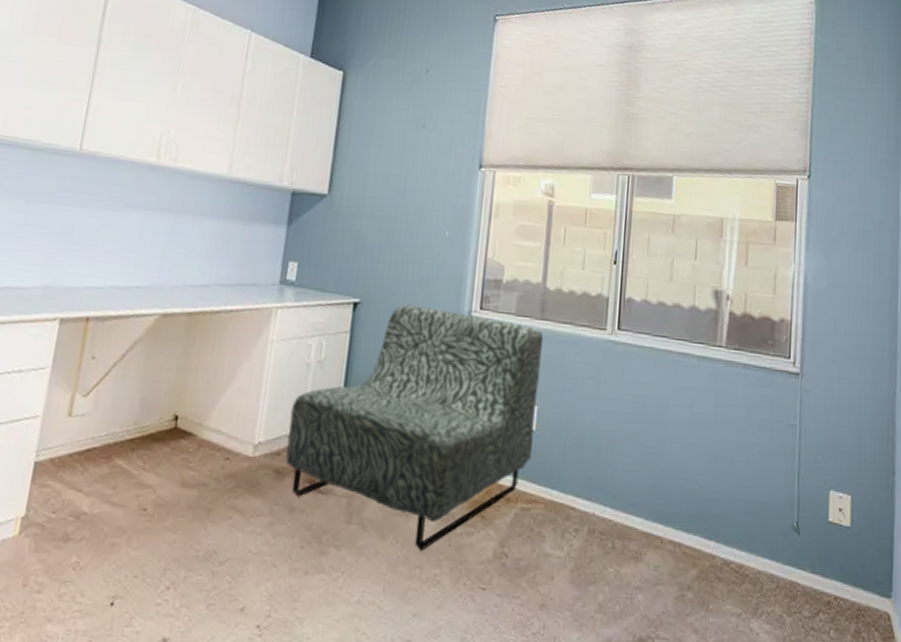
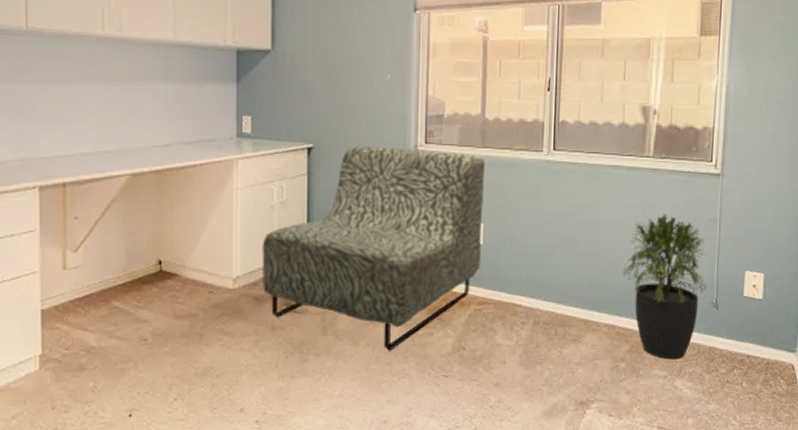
potted plant: none [690,412,787,594] -> present [622,212,707,360]

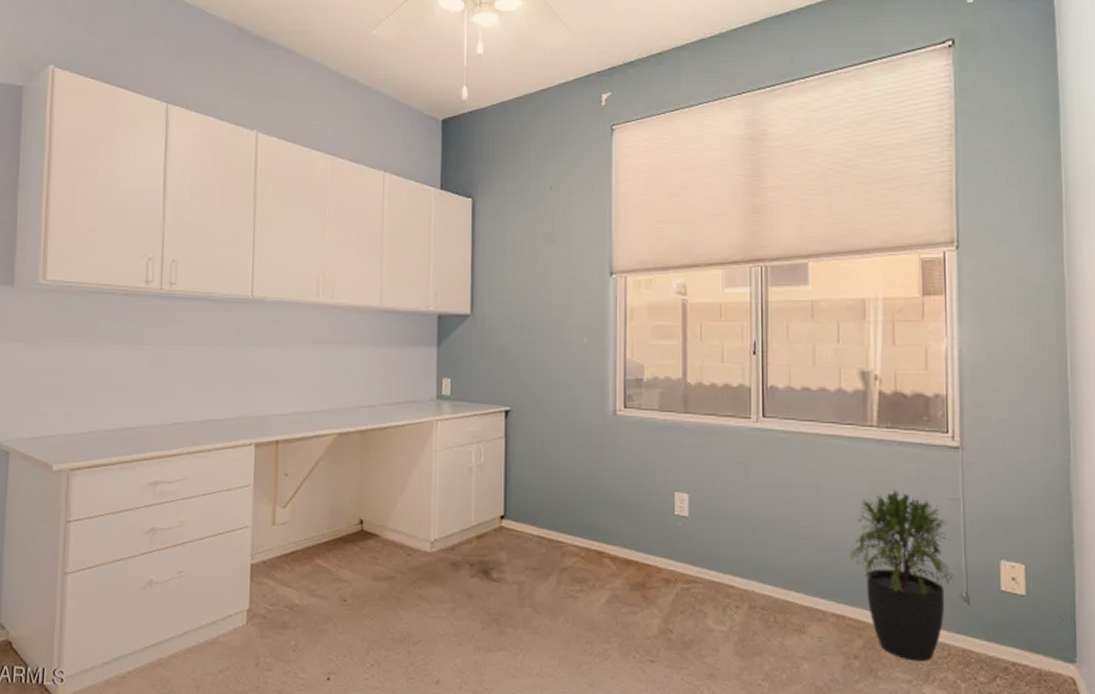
armchair: present [262,145,486,351] -> none [459,408,689,629]

